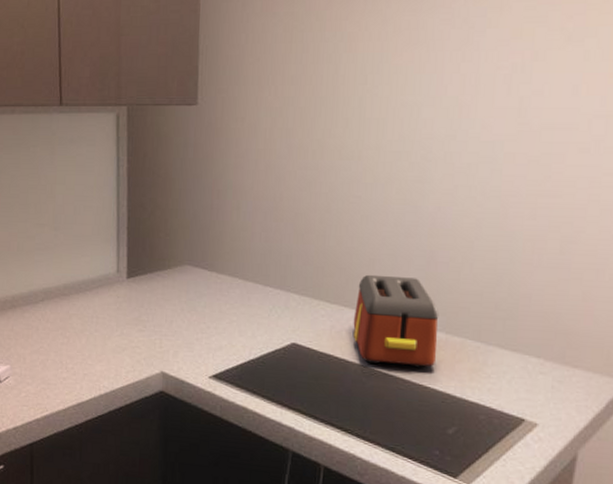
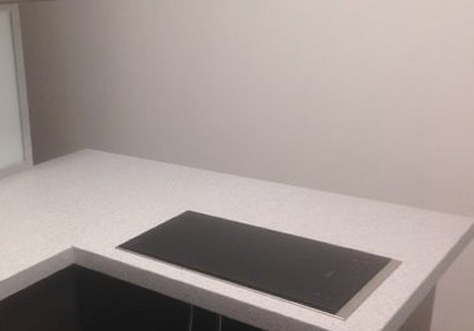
toaster: present [353,274,439,368] -> none [239,143,314,223]

